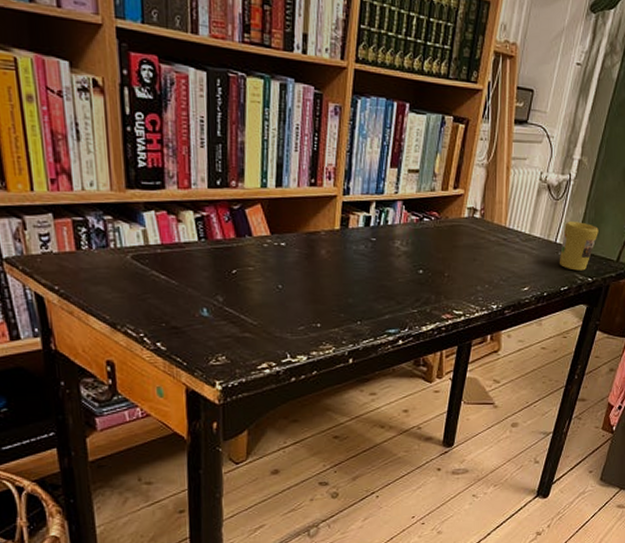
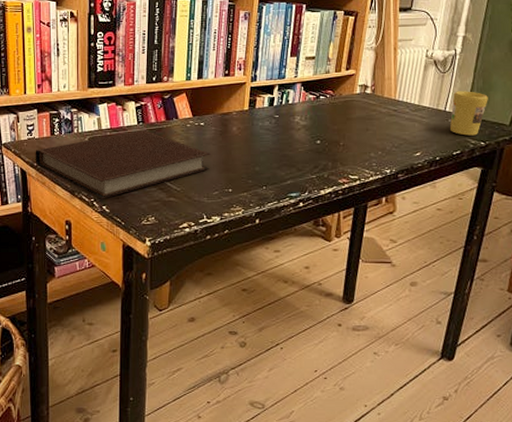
notebook: none [54,249,294,334] -> present [35,130,210,199]

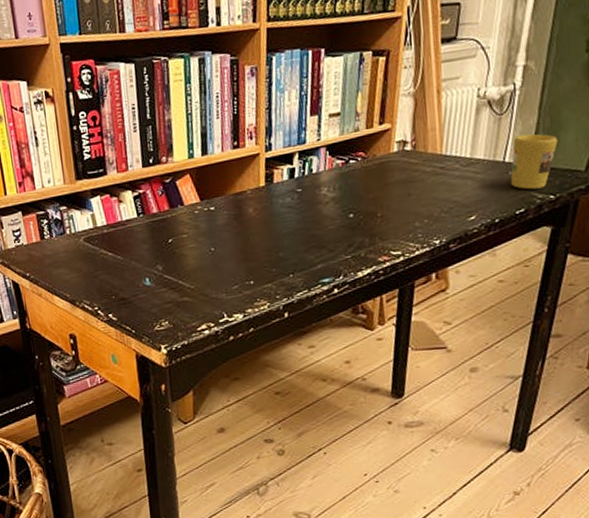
notebook: present [35,130,210,199] -> none [25,223,225,307]

